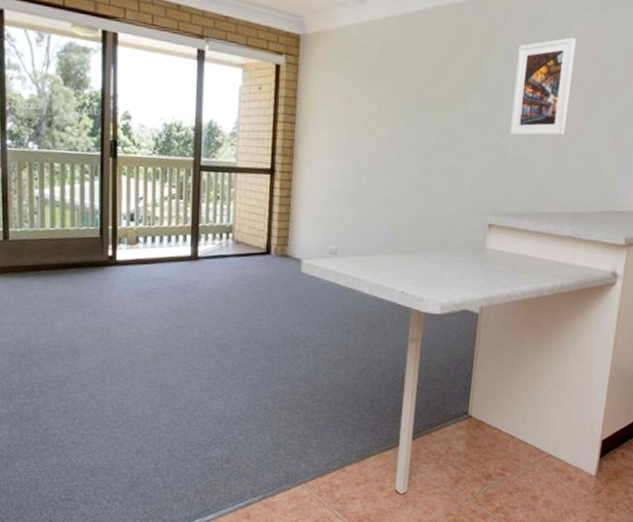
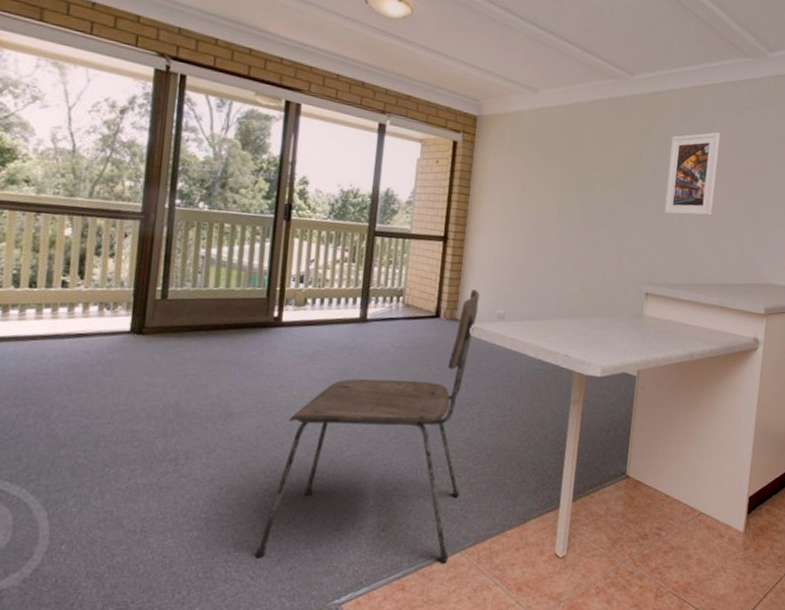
dining chair: none [110,224,311,495] -> present [255,290,480,563]

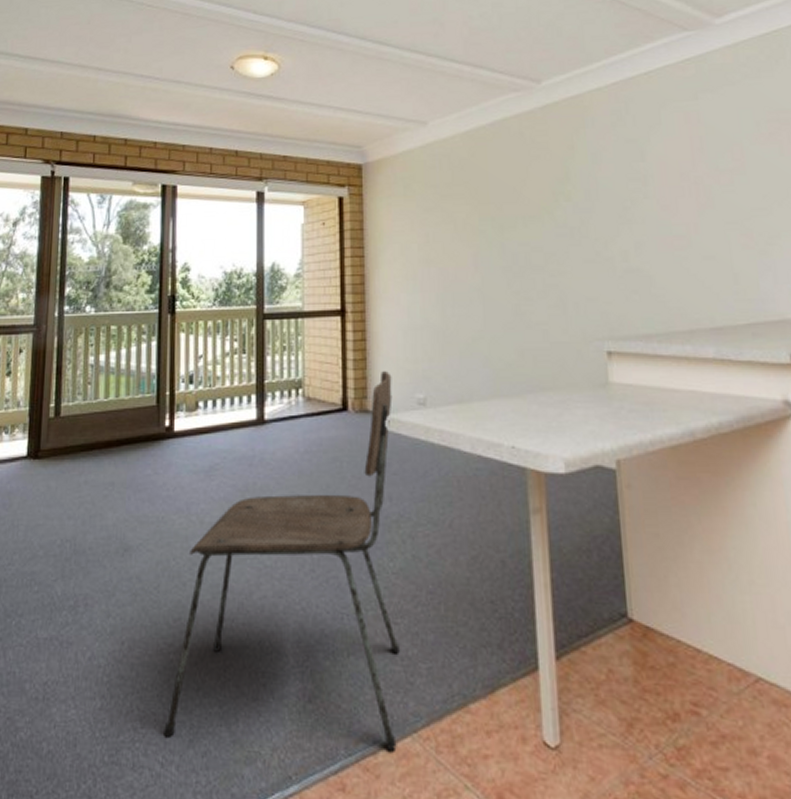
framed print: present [664,132,720,216] -> none [604,129,680,244]

